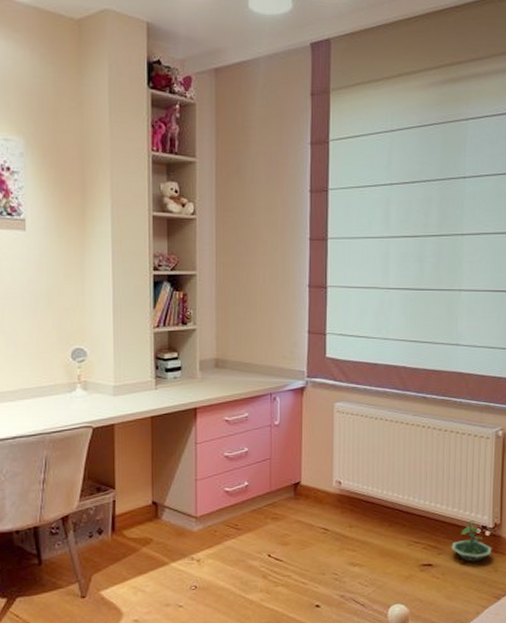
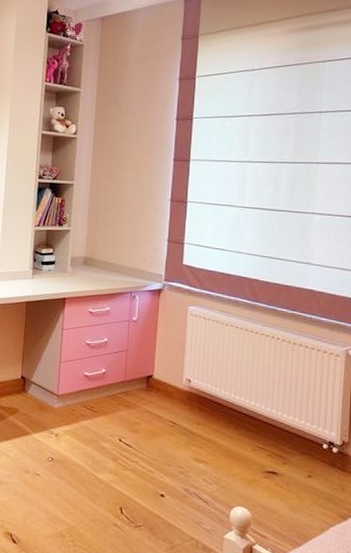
terrarium: present [451,520,492,562] -> none [297,434,339,477]

